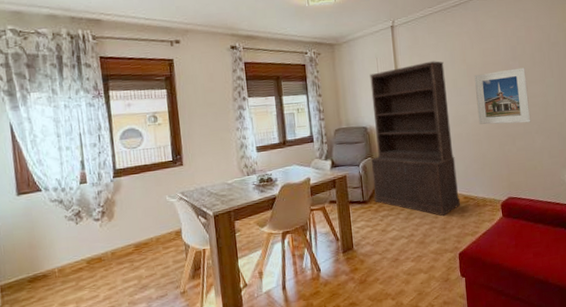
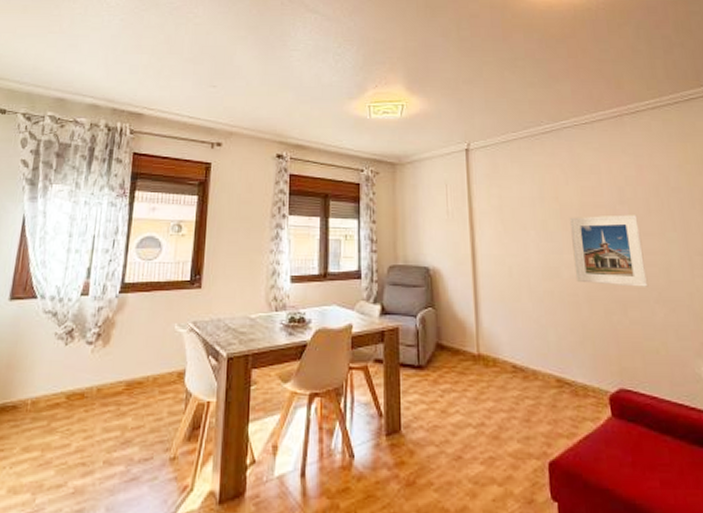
bookcase: present [370,61,460,217] -> none [431,195,551,403]

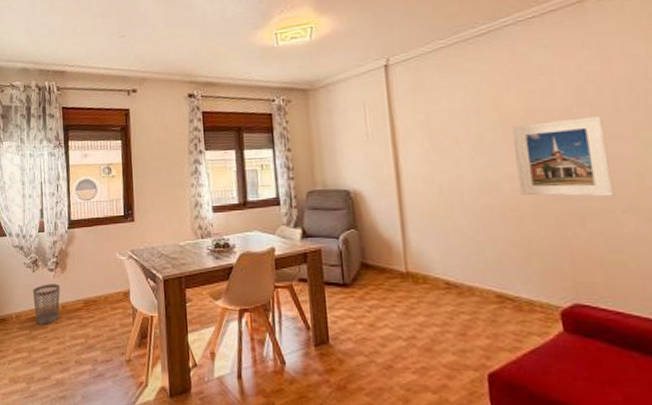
wastebasket: none [58,360,98,413] -> present [33,284,60,324]

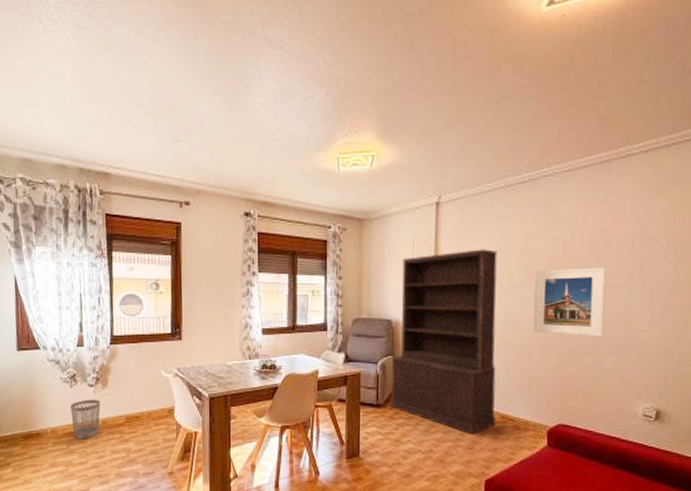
bookcase: none [354,108,490,318] -> present [390,249,498,435]

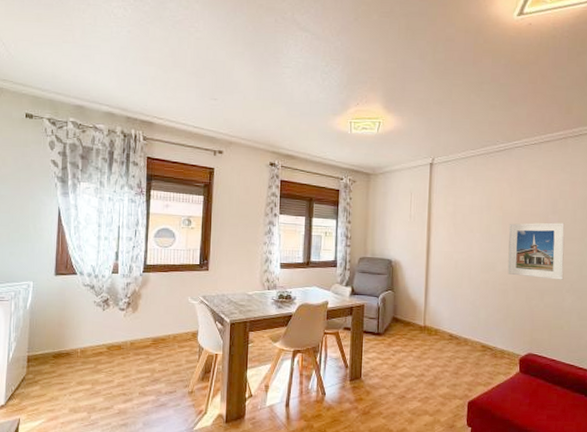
wastebasket: present [71,399,101,439] -> none [101,322,130,359]
bookcase: present [390,249,498,435] -> none [389,203,479,362]

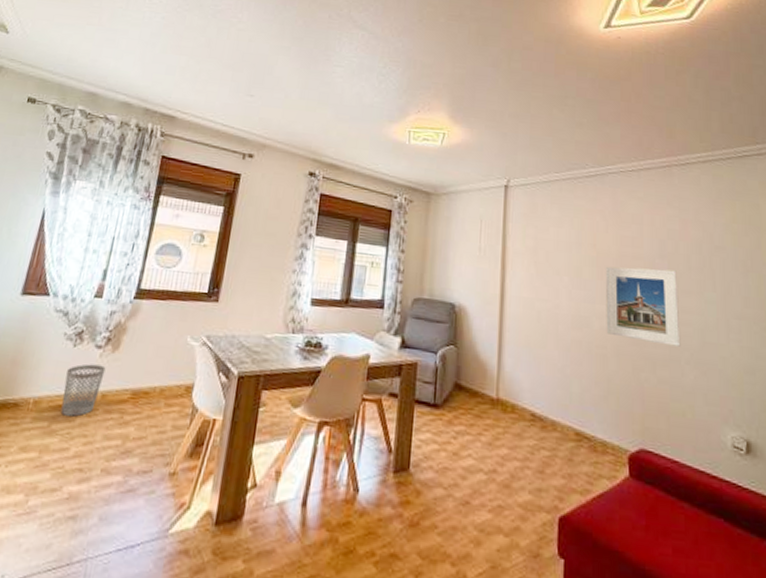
wastebasket: none [101,322,130,359] -> present [60,364,106,417]

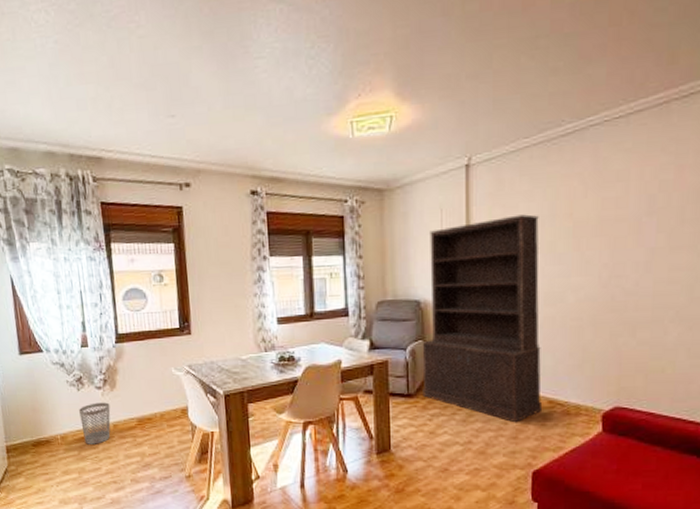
bookcase: none [449,237,569,454] -> present [422,214,541,423]
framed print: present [605,266,681,347] -> none [582,226,668,307]

